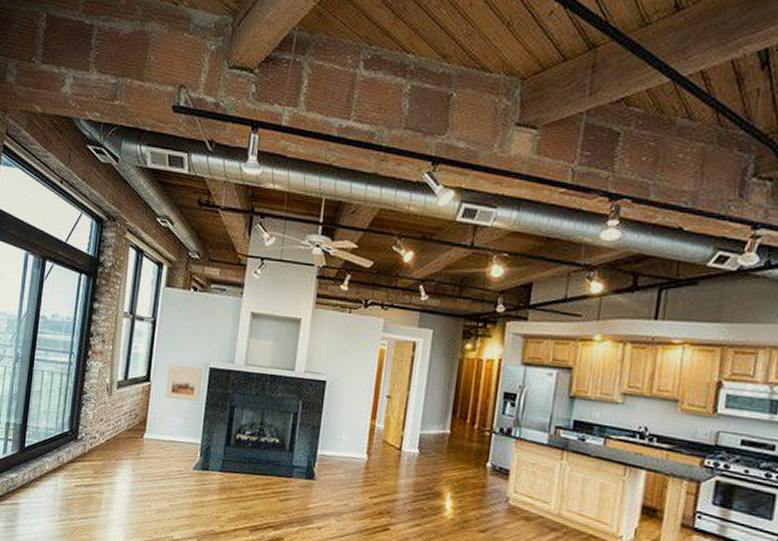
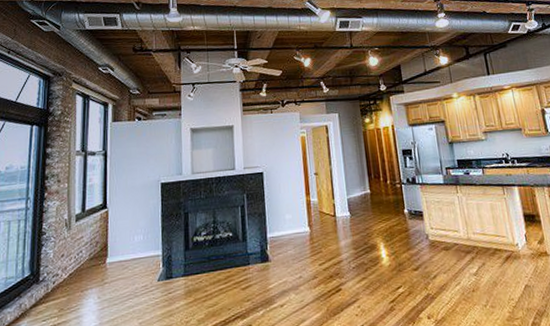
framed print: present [165,365,202,401] -> none [122,186,155,220]

